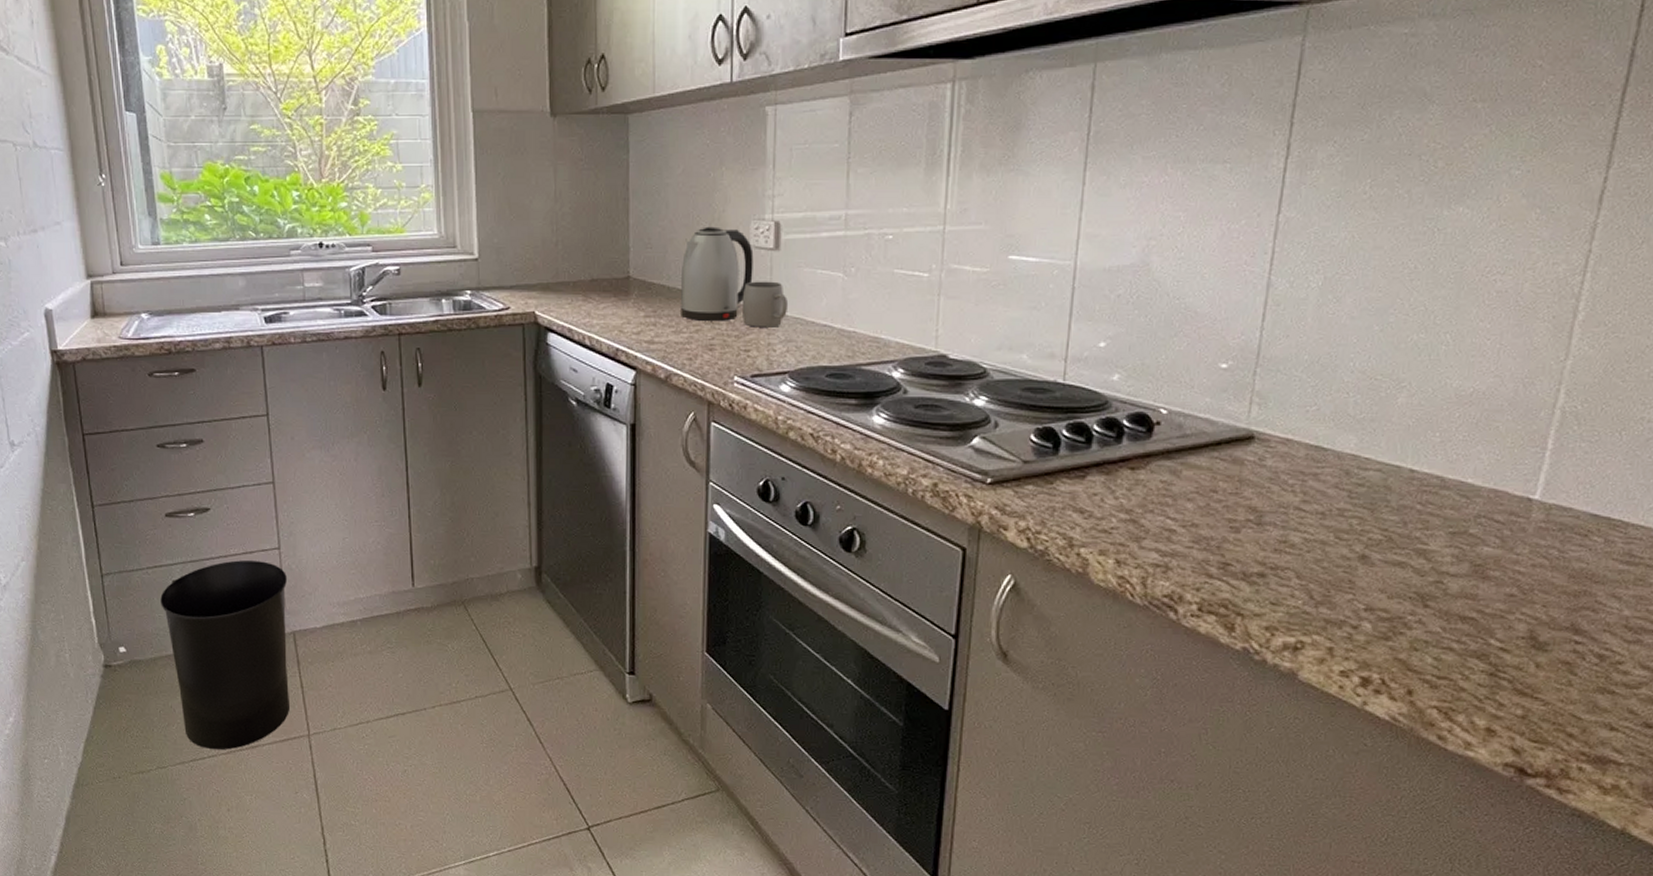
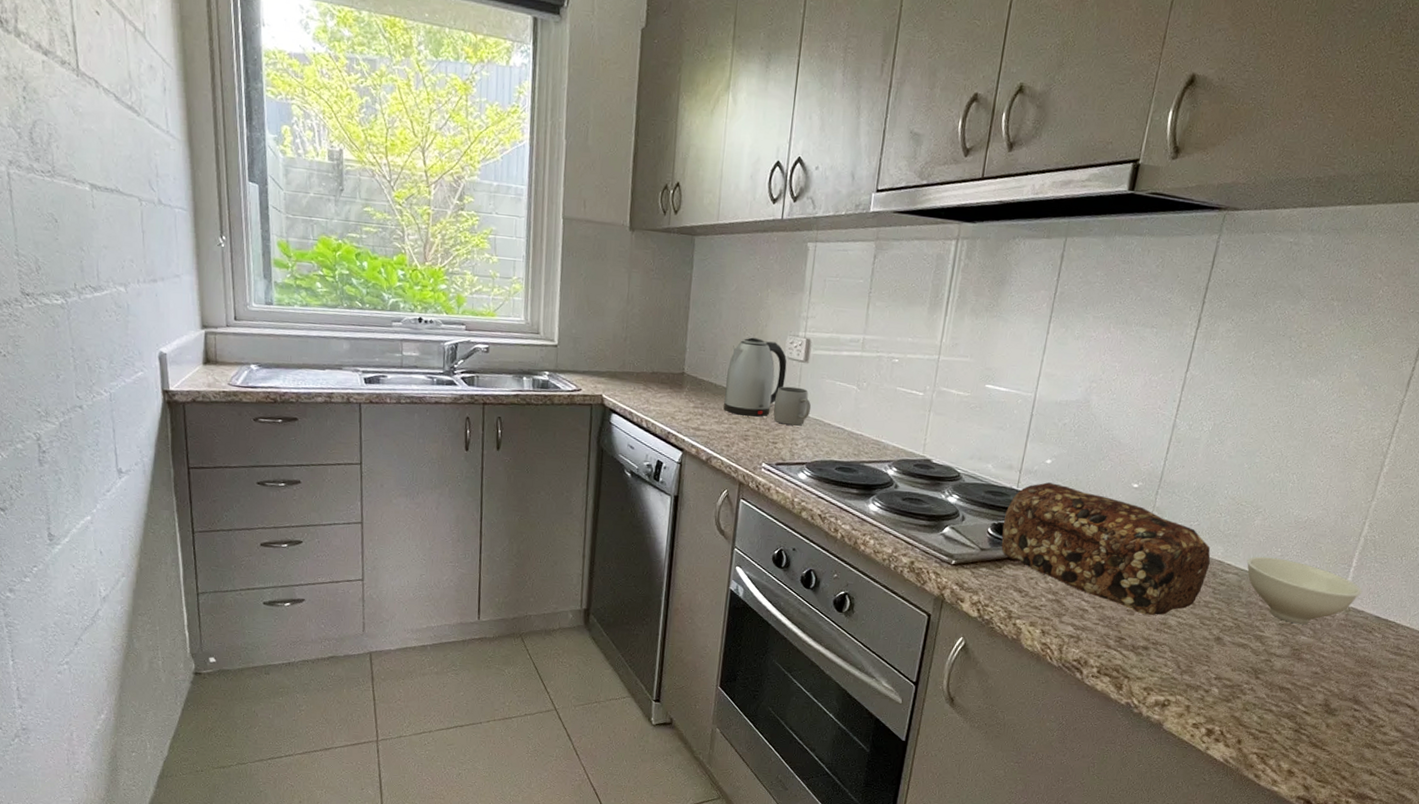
waste bin: present [160,560,289,750] -> none [251,588,368,750]
bread loaf: none [1049,371,1341,531] -> present [1001,482,1211,615]
bowl: none [1392,445,1567,532] -> present [1246,556,1363,625]

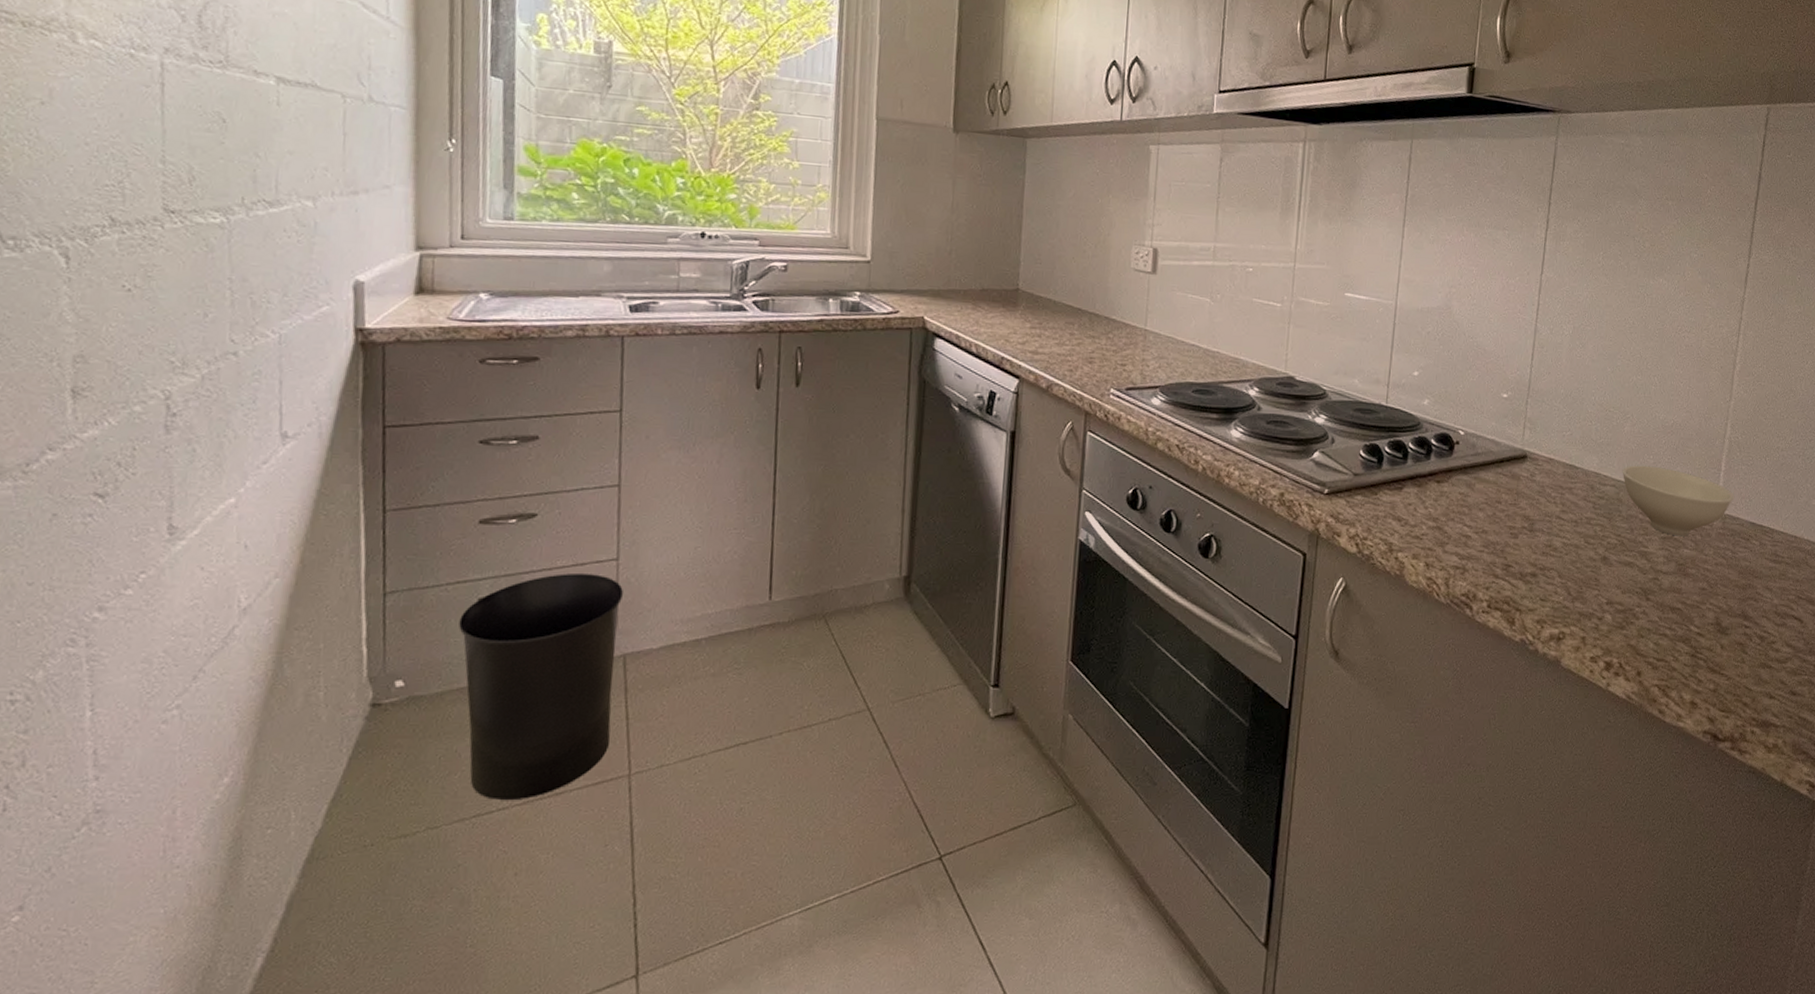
waste bin: none [251,588,368,750] -> present [459,573,623,800]
kettle: present [723,337,787,417] -> none [1064,247,1134,336]
mug: present [773,386,812,426] -> none [1120,300,1162,345]
bread loaf: present [1001,482,1211,615] -> none [1374,396,1587,537]

